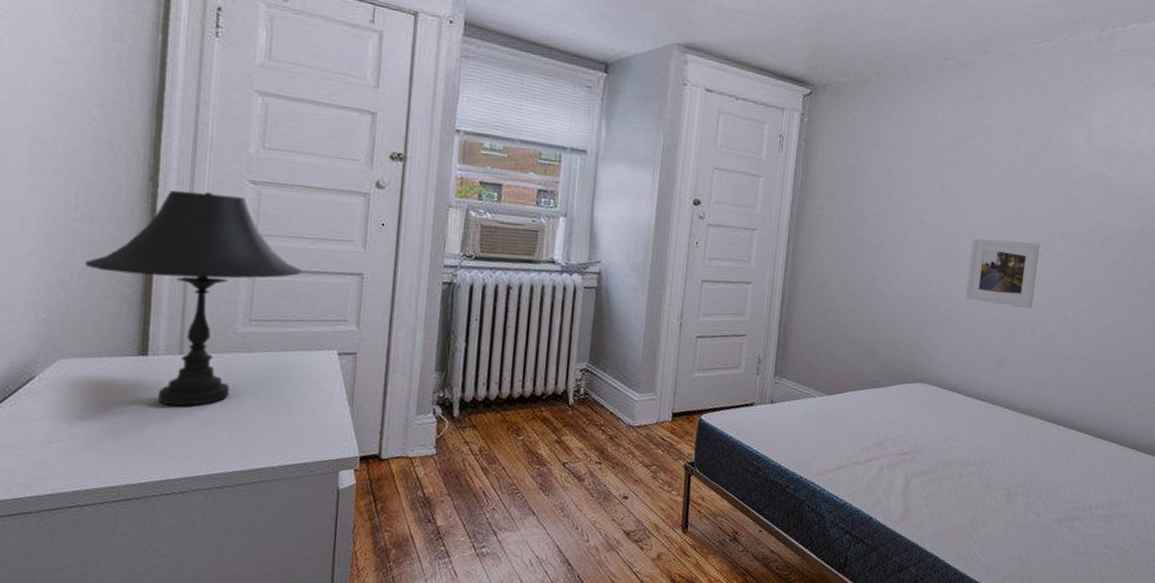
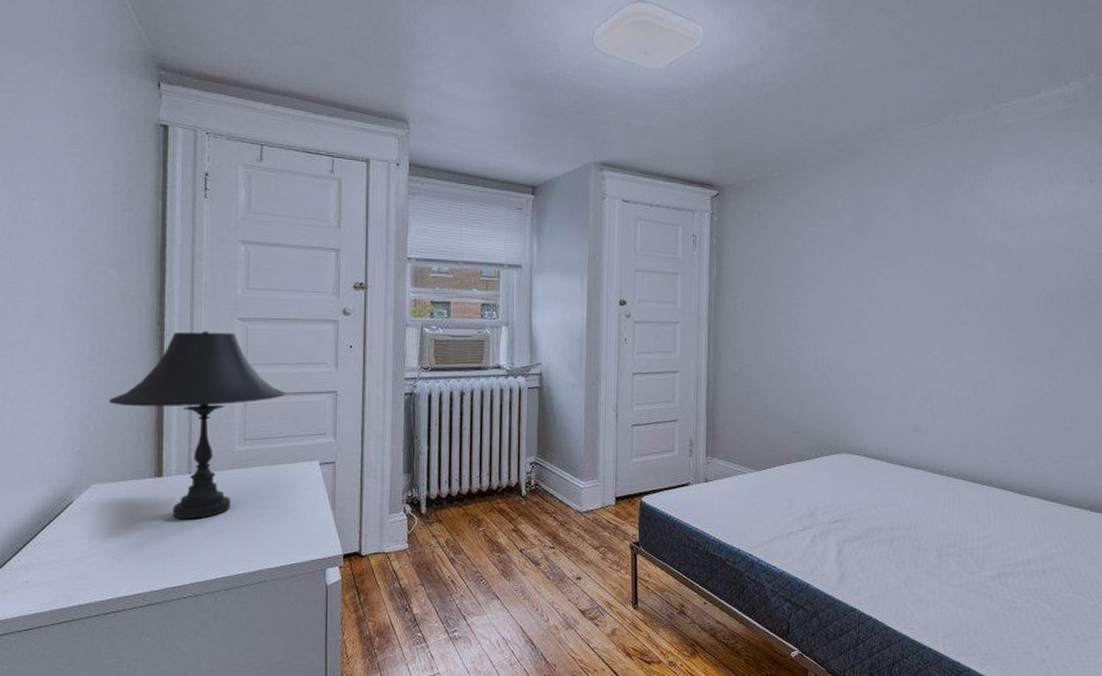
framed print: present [965,238,1040,309] -> none [880,312,947,376]

